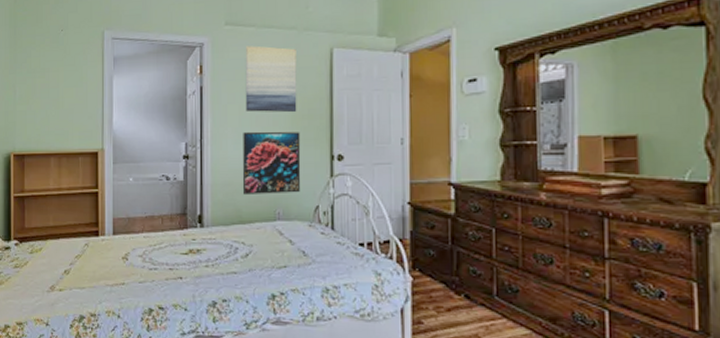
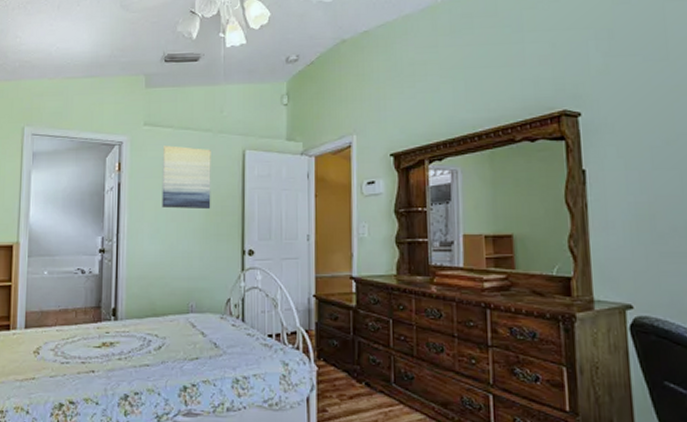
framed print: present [242,131,301,196] -> none [157,227,214,289]

